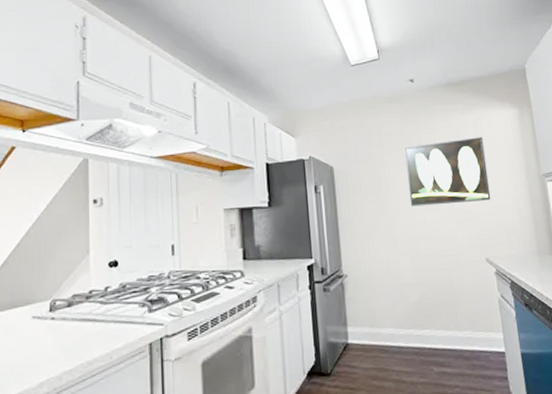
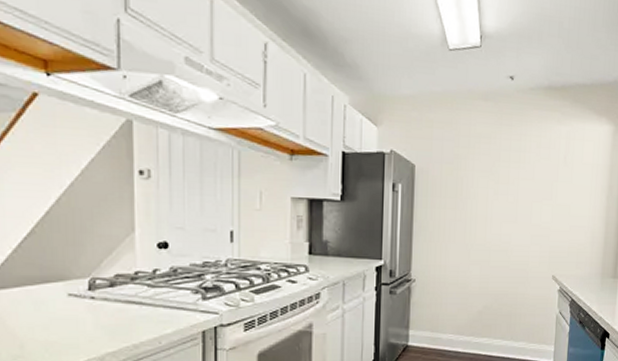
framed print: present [404,137,491,207] -> none [489,150,573,219]

